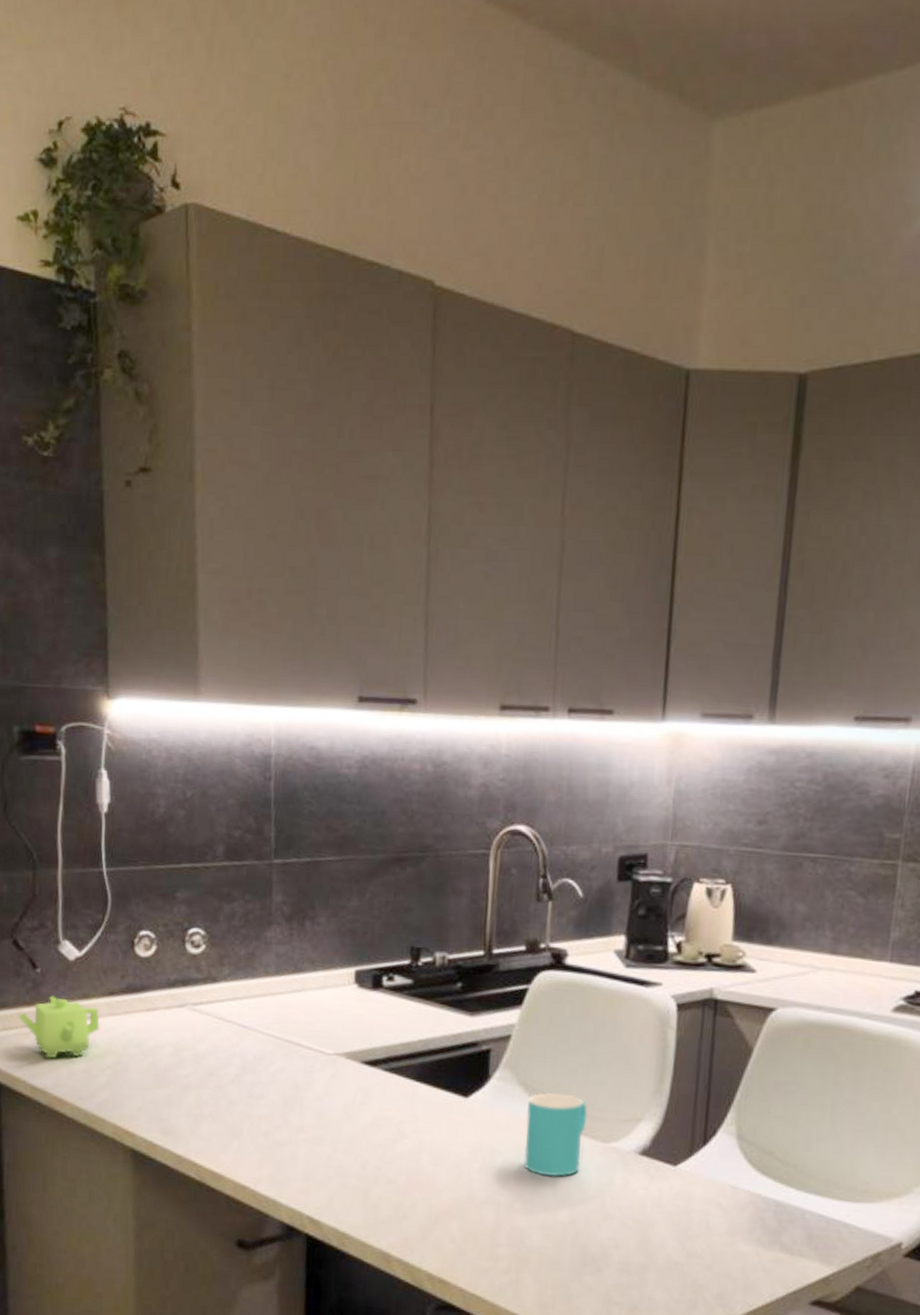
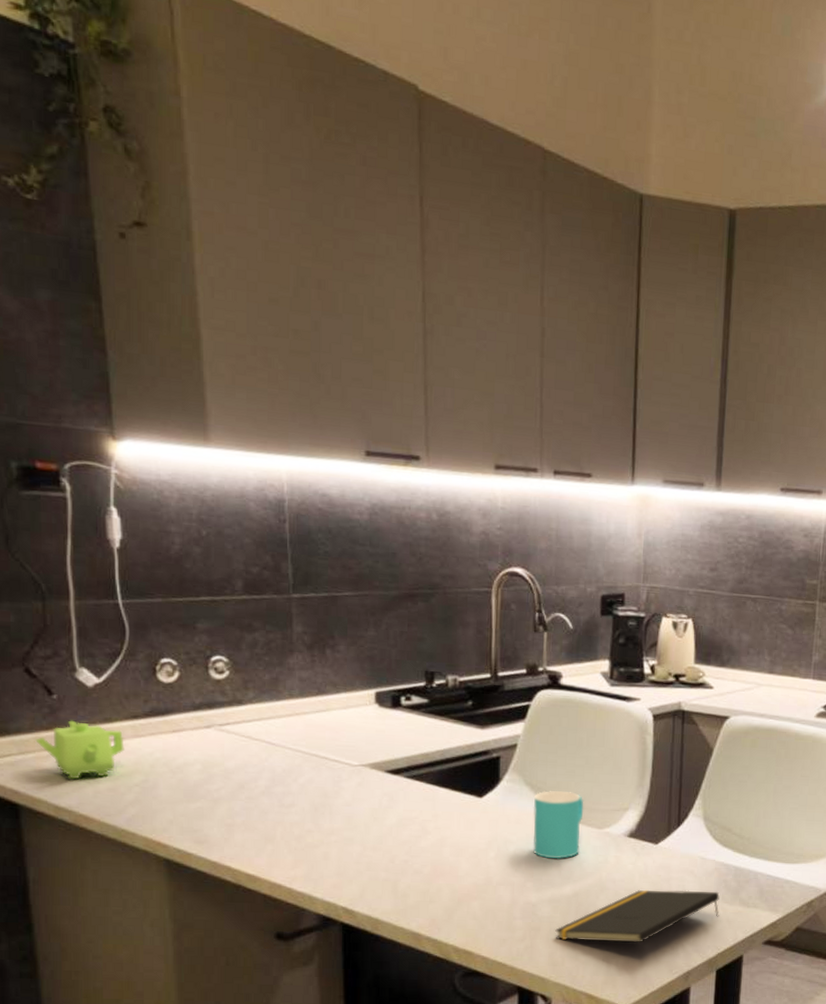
notepad: none [546,1221,754,1289] -> present [555,889,720,943]

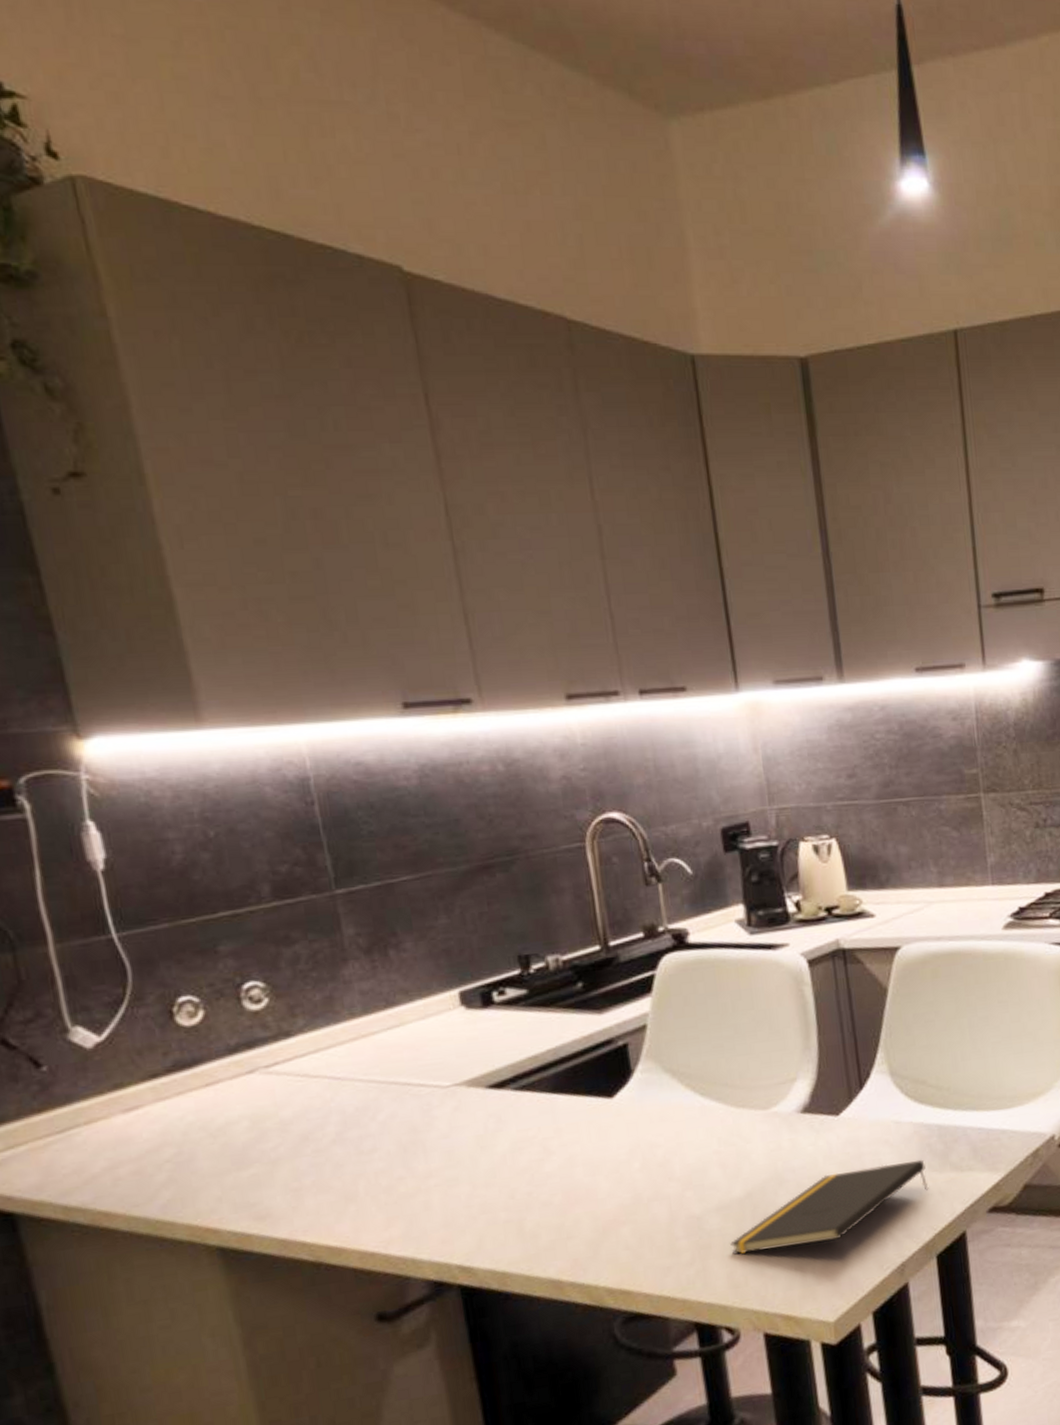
teapot: present [35,720,124,780] -> none [25,1094,146,1170]
cup: present [533,791,584,860] -> none [678,1071,745,1157]

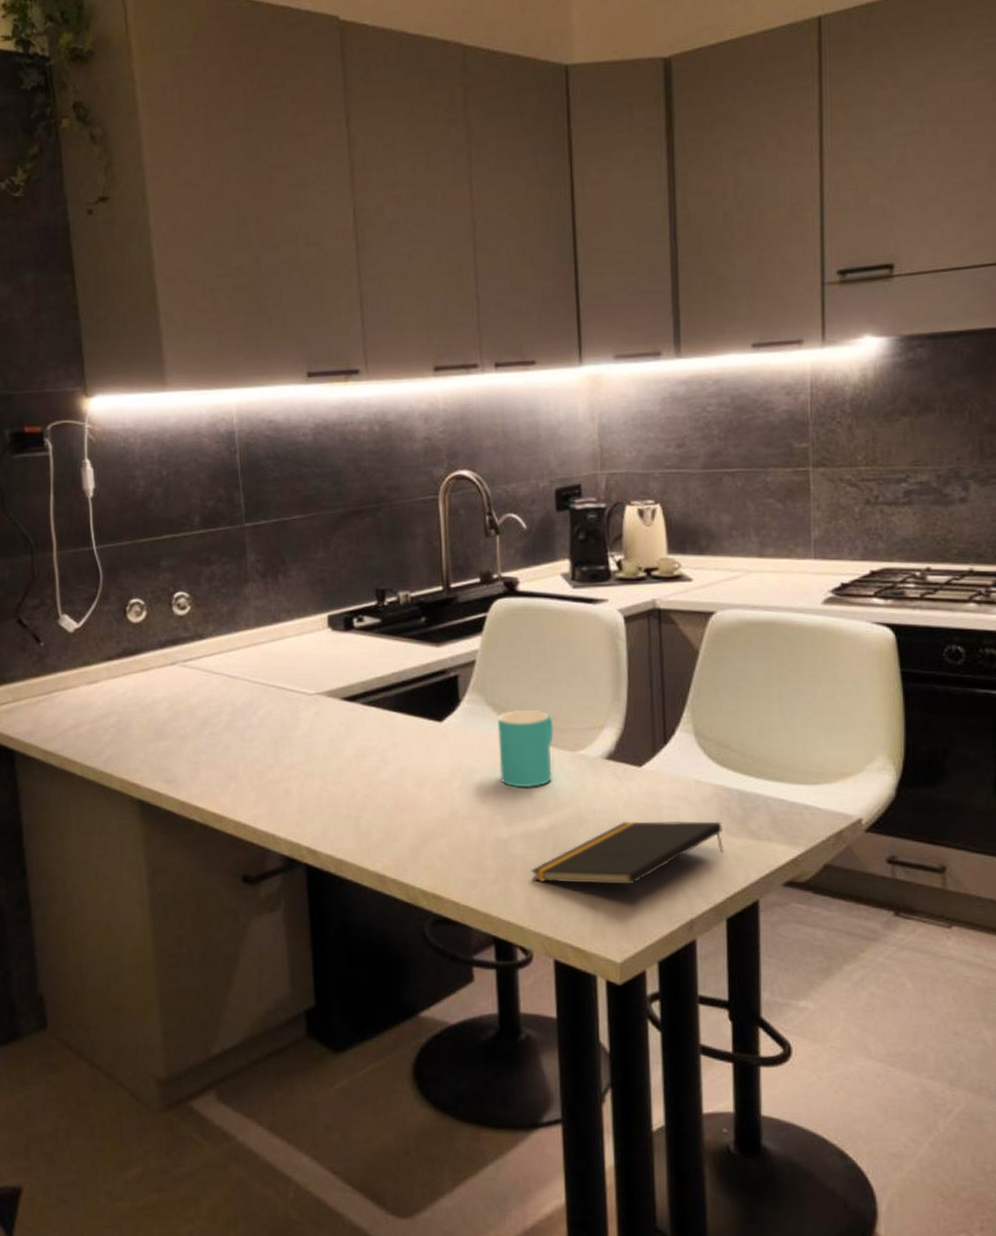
cup: none [678,1071,745,1157] -> present [497,710,554,788]

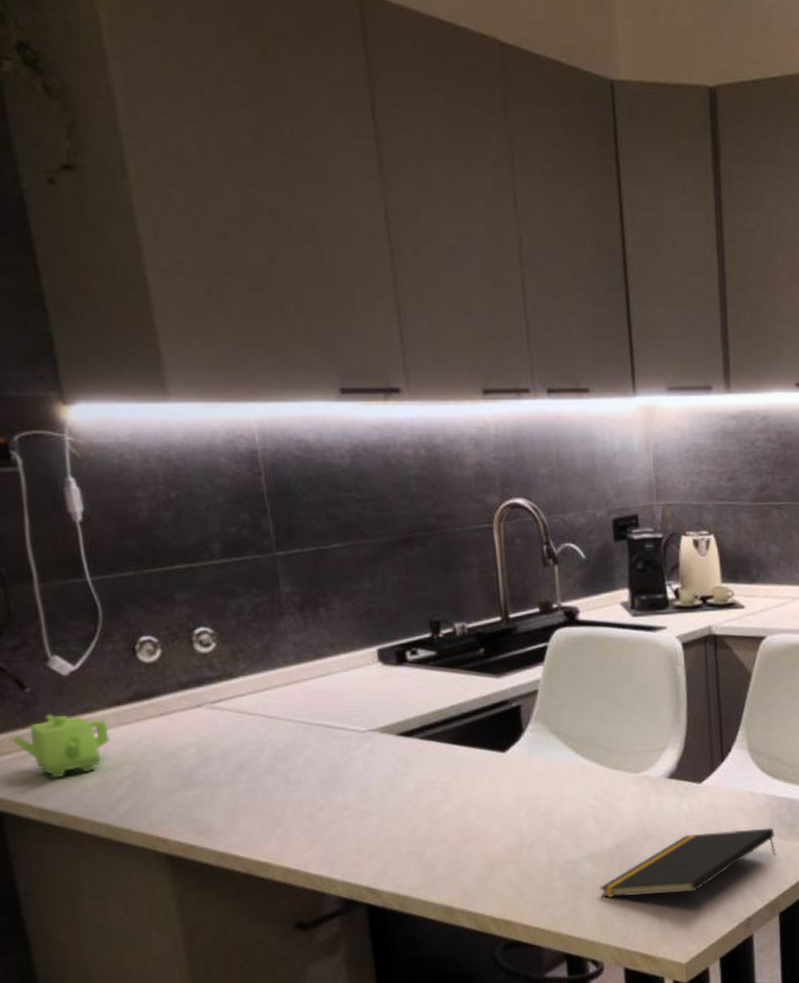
teapot: none [27,666,101,724] -> present [11,714,110,779]
cup: present [497,710,554,788] -> none [562,736,618,811]

